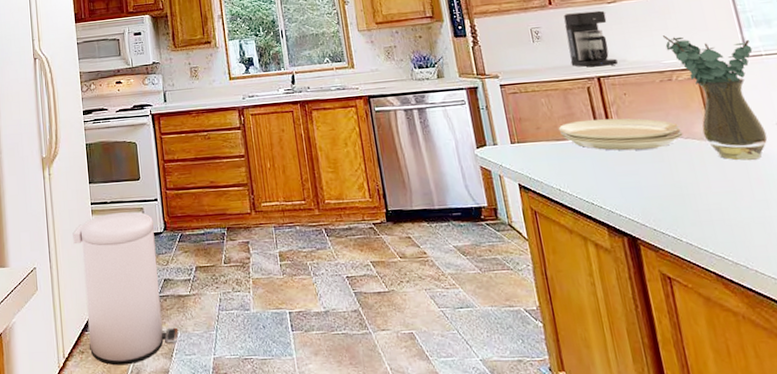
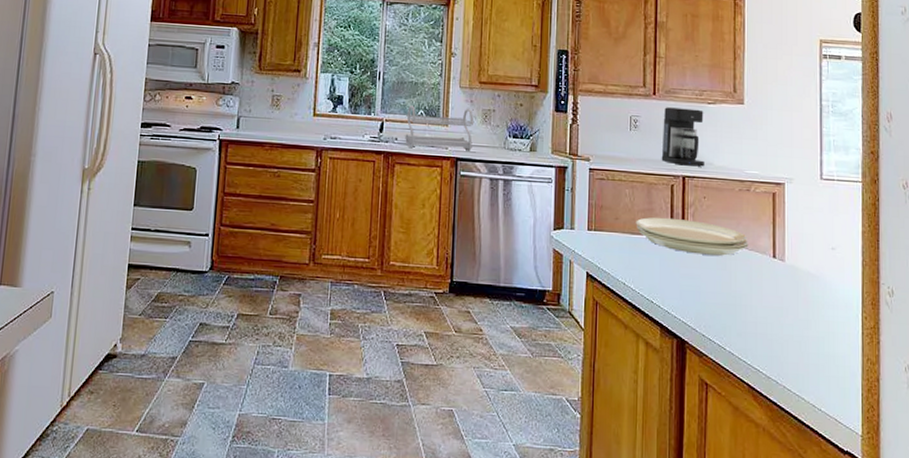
pedal bin: present [72,212,179,366] -> none [101,243,206,412]
dish rack: none [314,48,381,93] -> present [404,105,475,151]
vase: present [663,35,768,161] -> none [751,145,827,280]

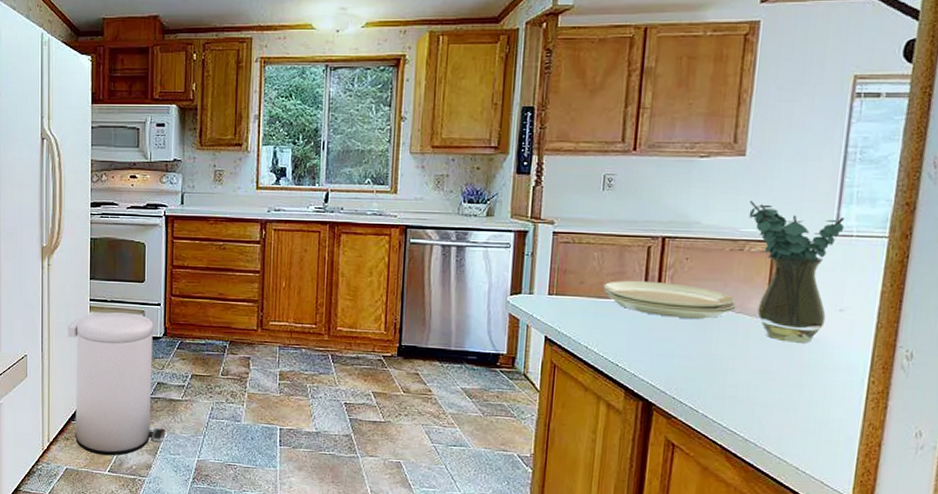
pedal bin: none [101,243,206,412] -> present [68,312,166,456]
dish rack: present [404,105,475,151] -> none [350,174,426,218]
coffee maker: present [661,107,704,167] -> none [638,163,694,226]
vase: none [751,145,827,280] -> present [748,201,846,343]

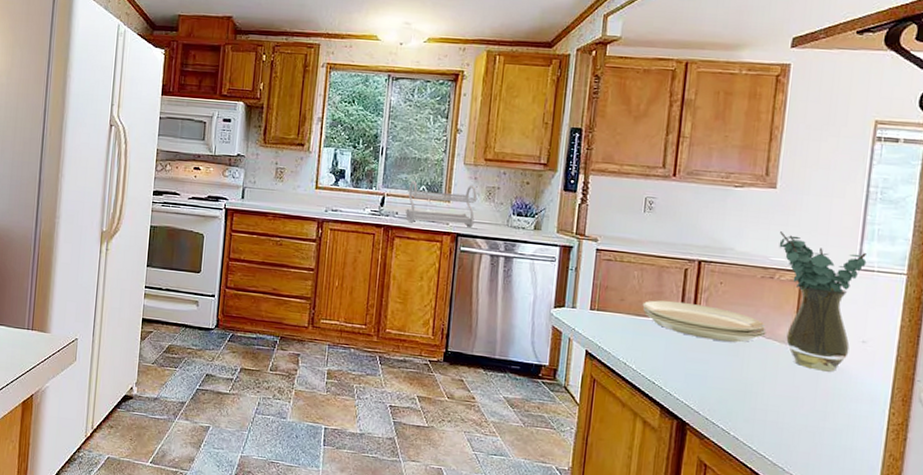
pedal bin: present [68,312,166,456] -> none [119,300,211,447]
dish rack: none [350,174,426,218] -> present [405,180,478,228]

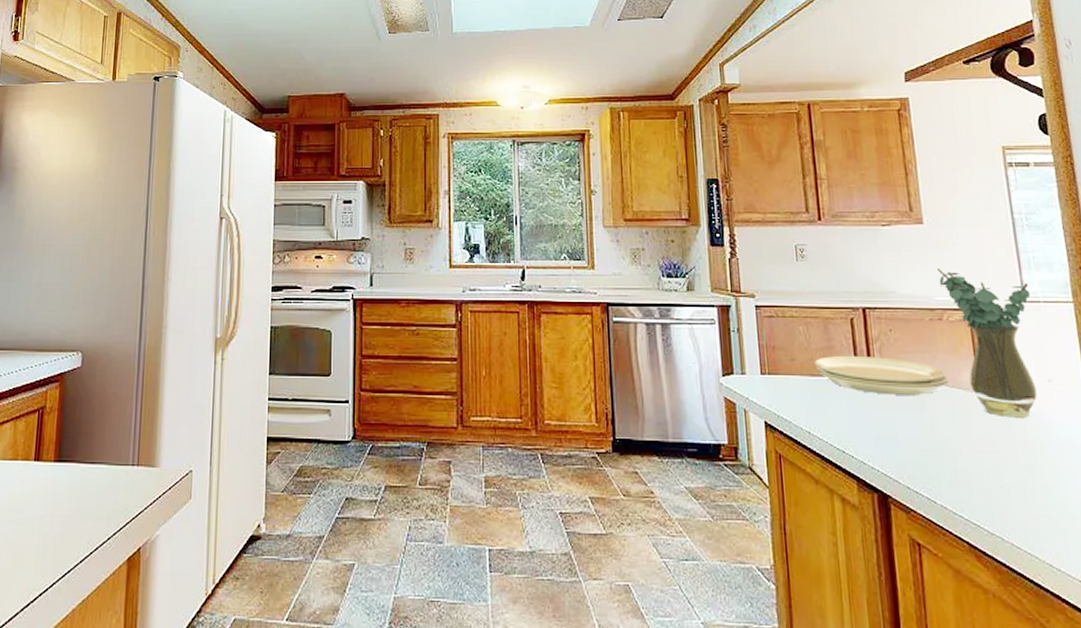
dish rack: present [405,180,478,228] -> none [548,248,623,295]

